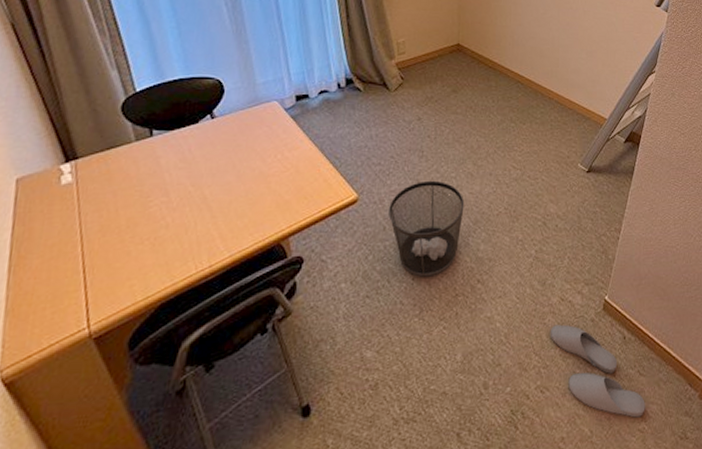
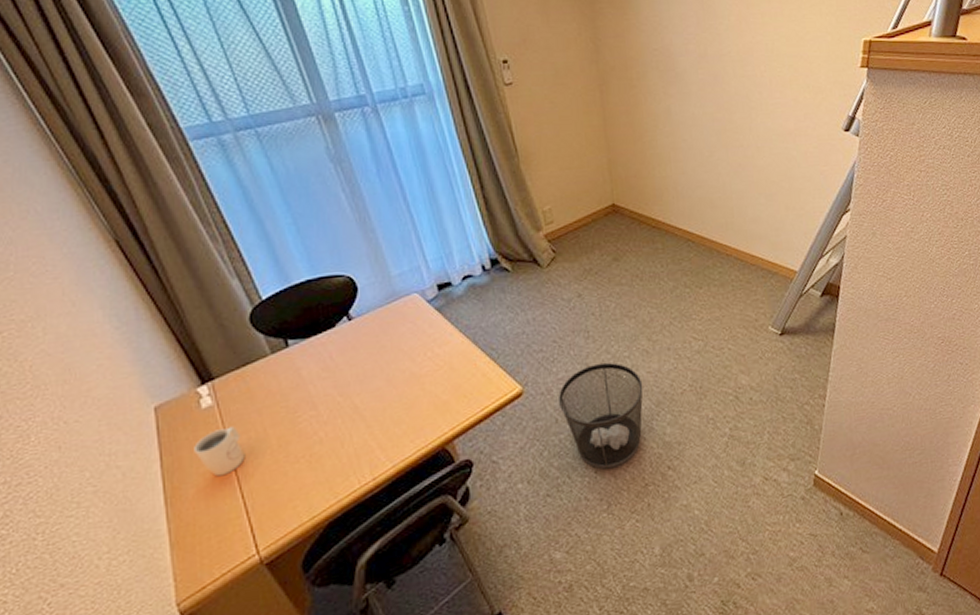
mug: none [46,204,94,250] -> present [194,426,246,477]
slippers: present [550,324,645,418] -> none [755,505,872,598]

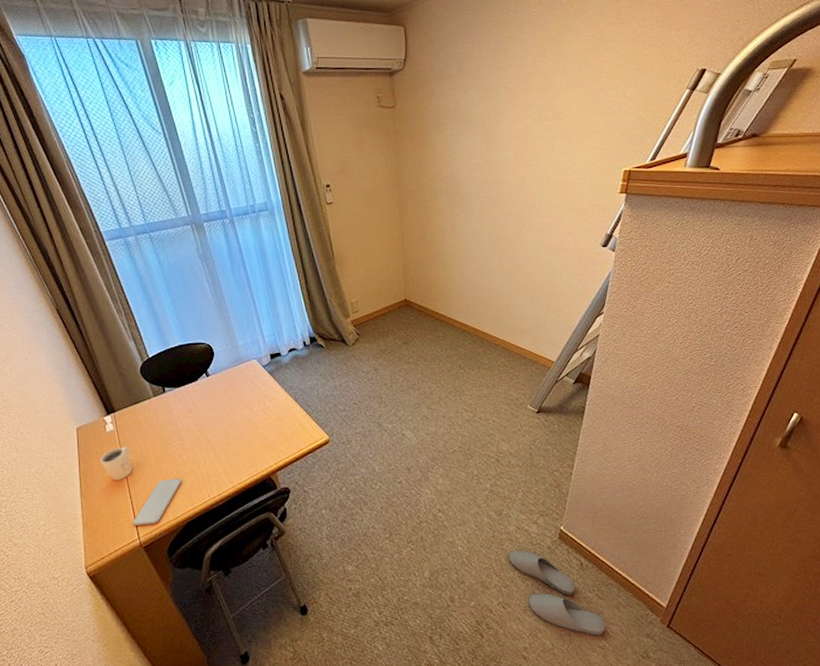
phone: none [247,462,320,536] -> present [132,478,182,526]
waste bin: present [559,362,643,470] -> none [356,423,422,506]
slippers: none [755,505,872,598] -> present [508,550,605,636]

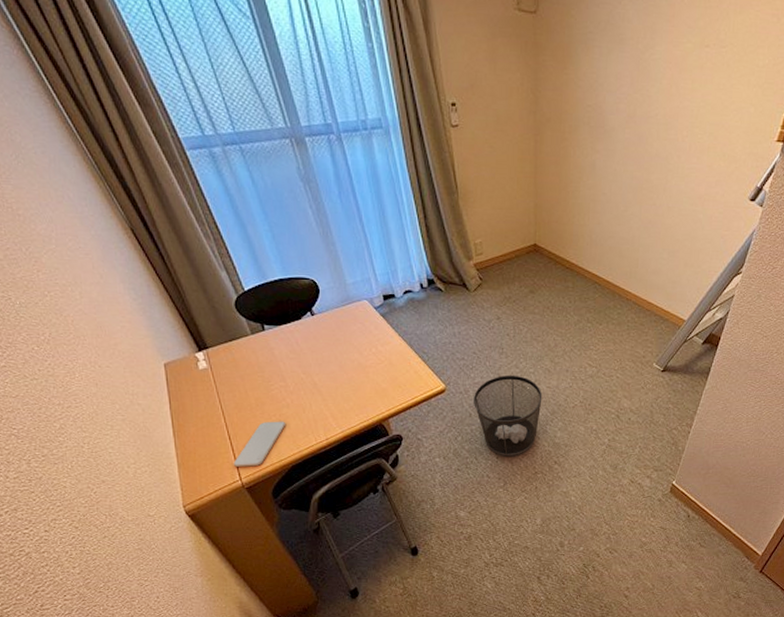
mug: present [101,446,134,481] -> none [194,386,232,421]
waste bin: none [356,423,422,506] -> present [474,375,543,457]
slippers: present [508,550,605,636] -> none [619,502,704,578]

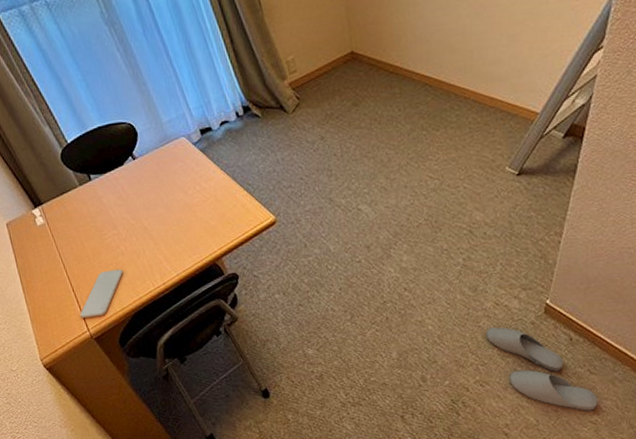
waste bin: present [474,375,543,457] -> none [306,197,382,287]
slippers: none [619,502,704,578] -> present [485,327,598,411]

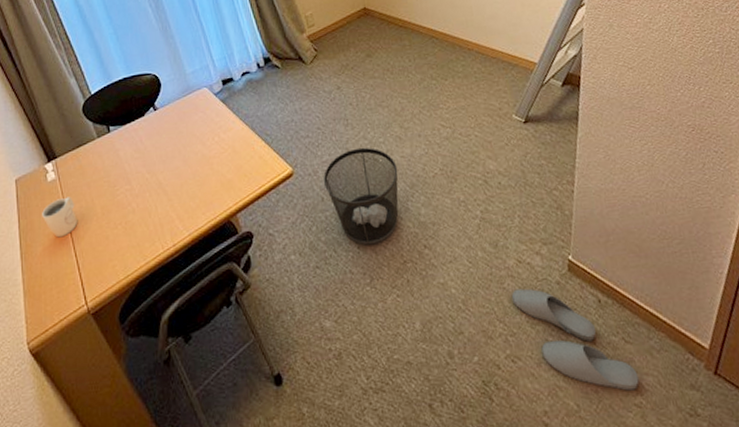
mug: none [36,239,72,275] -> present [42,196,78,238]
phone: present [79,269,124,318] -> none [79,229,132,289]
waste bin: none [306,197,382,287] -> present [323,147,399,245]

